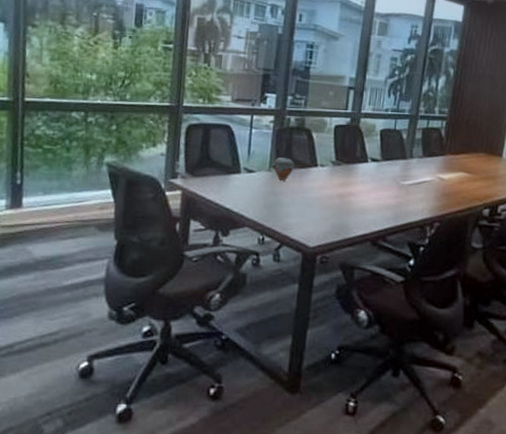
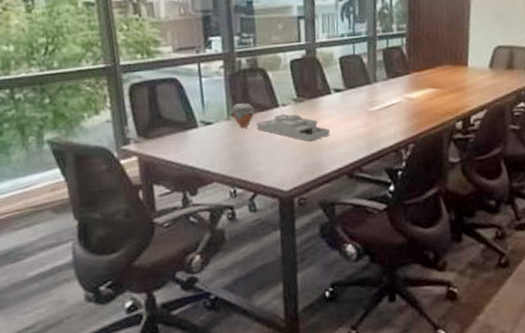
desk organizer: none [293,173,362,204] -> present [256,114,331,142]

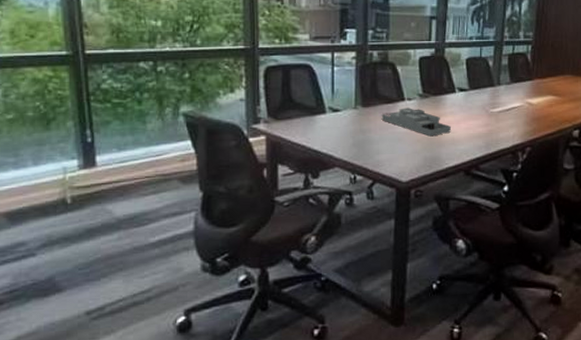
jar: present [230,103,255,127] -> none [358,94,381,117]

